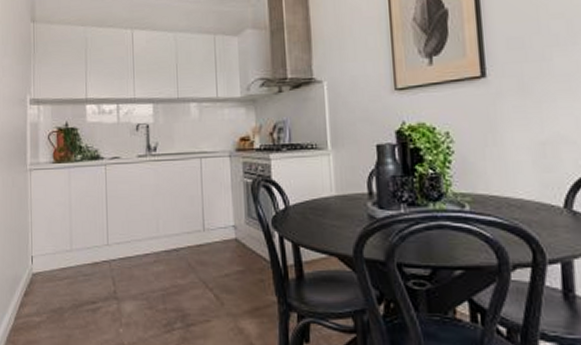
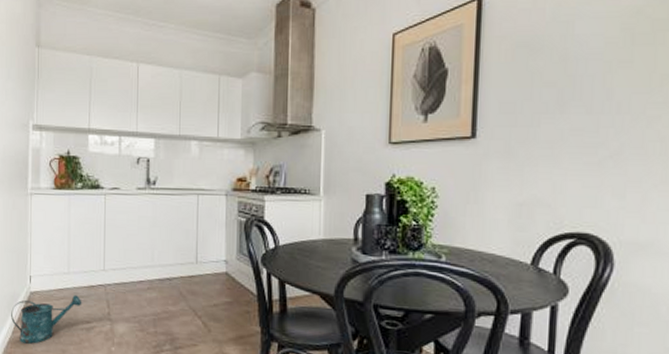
watering can: none [13,274,87,330] -> present [11,295,82,344]

